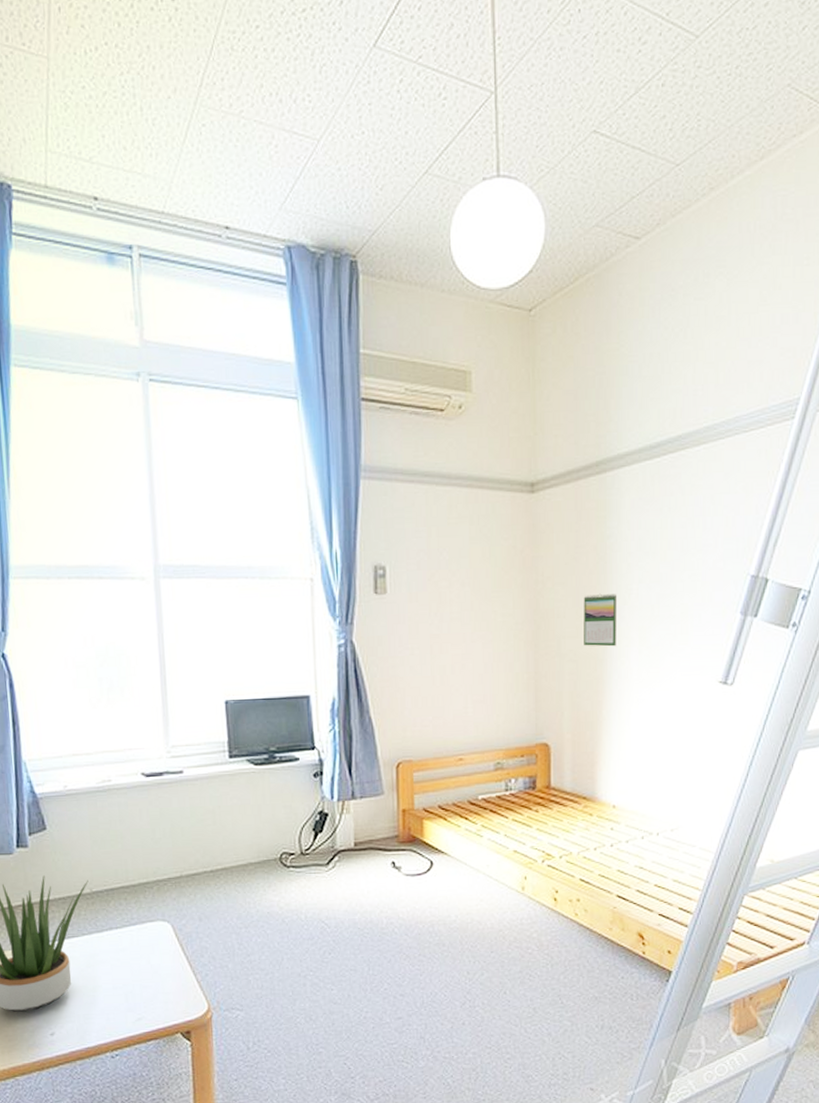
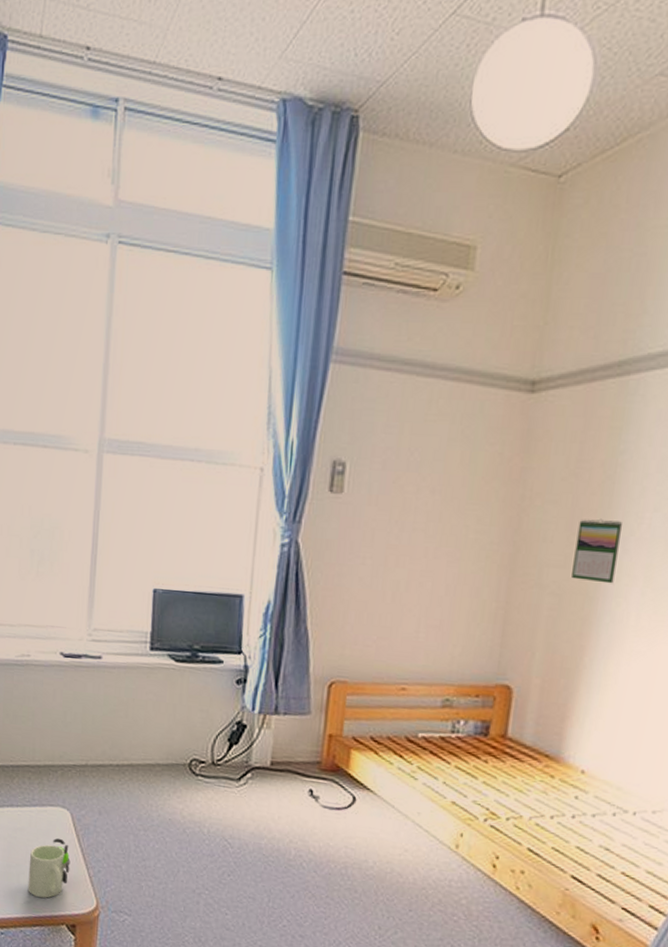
mug: none [135,951,178,1013] -> present [28,838,71,898]

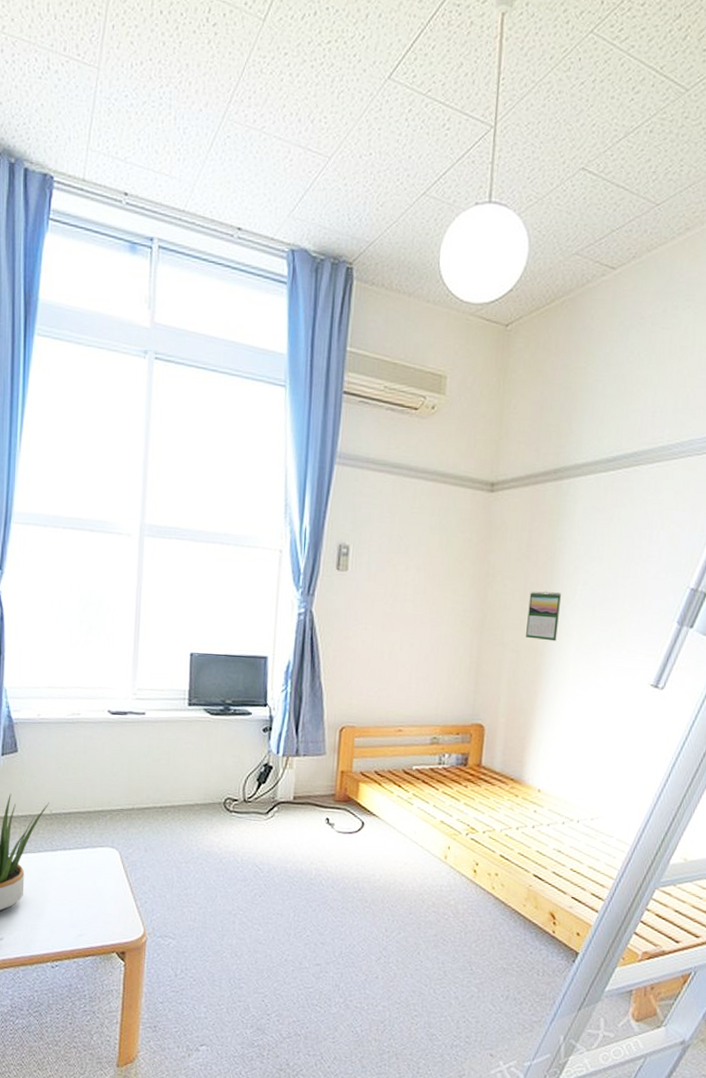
mug: present [28,838,71,898] -> none [80,875,120,931]

